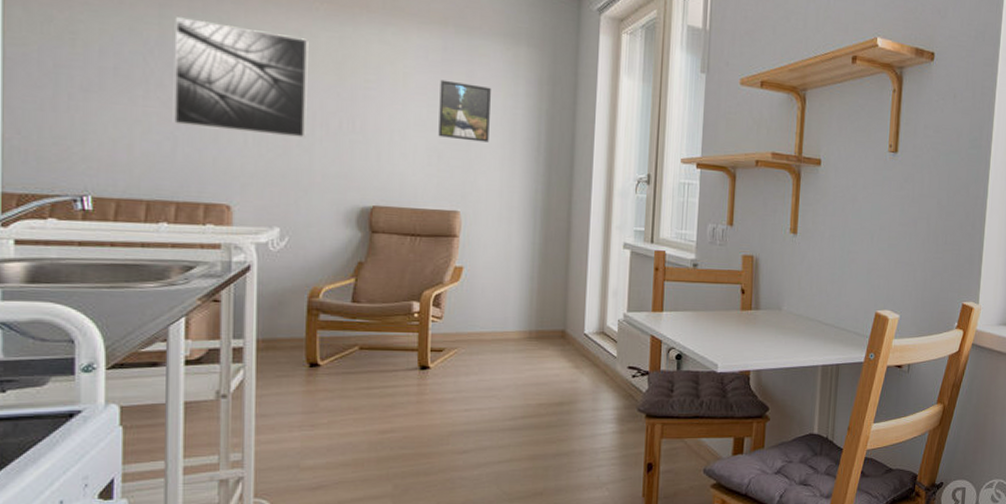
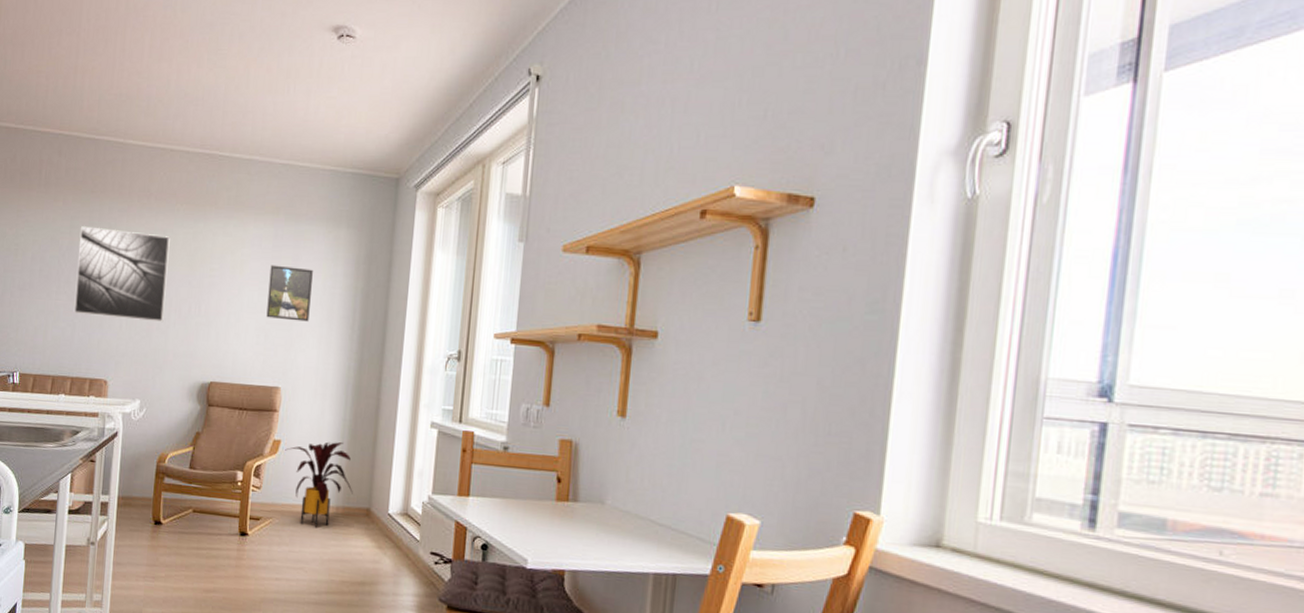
house plant: none [468,266,546,353] -> present [285,441,353,527]

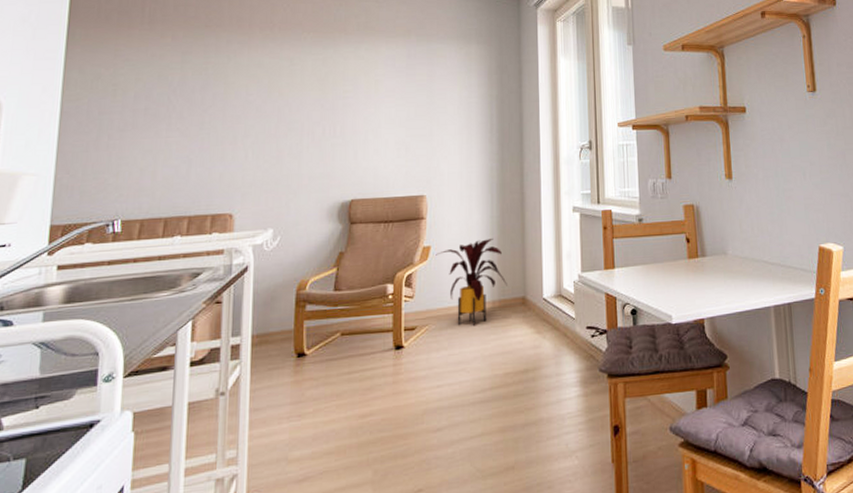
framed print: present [74,226,170,323] -> none [189,60,298,150]
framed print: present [266,265,313,322] -> none [405,82,448,132]

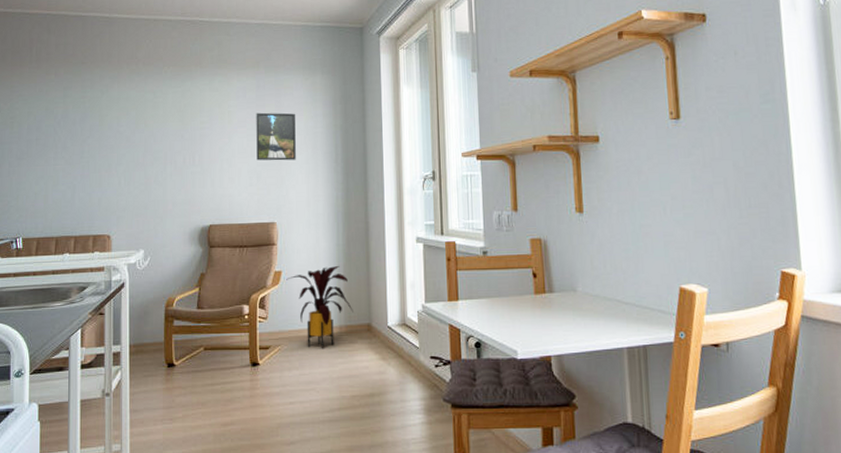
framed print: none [405,82,448,132] -> present [256,112,296,161]

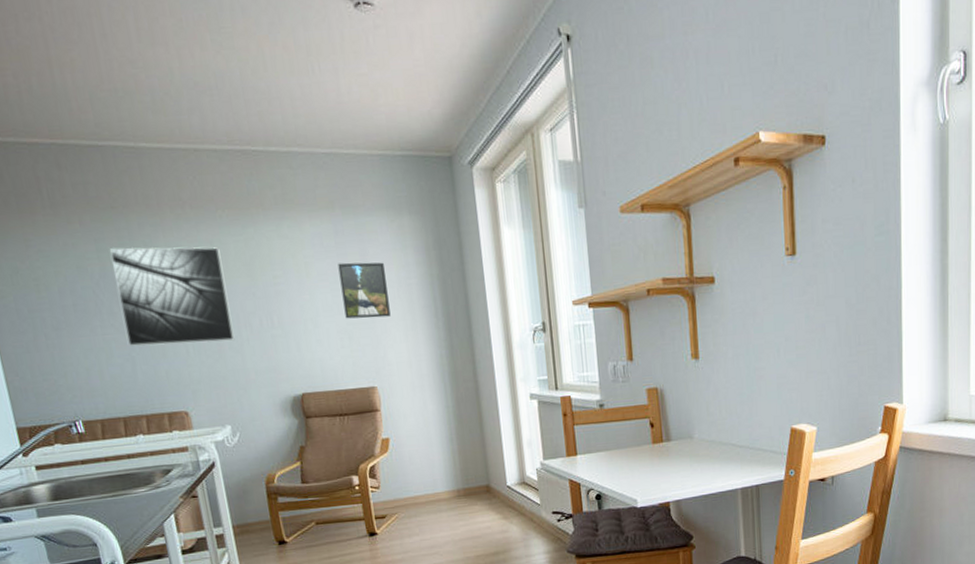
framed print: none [72,94,160,176] -> present [109,246,235,346]
house plant: present [286,266,353,348] -> none [395,429,470,513]

